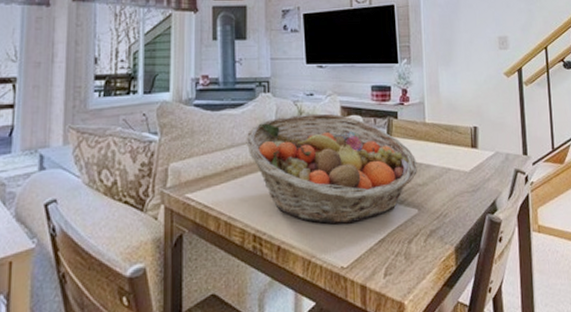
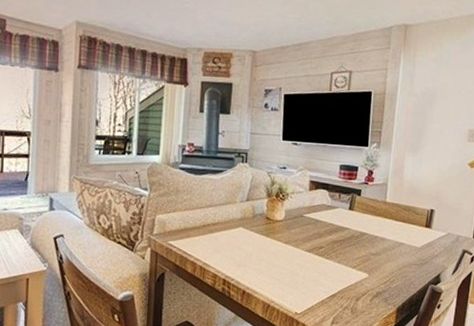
fruit basket: present [246,113,417,225] -> none [223,184,373,279]

